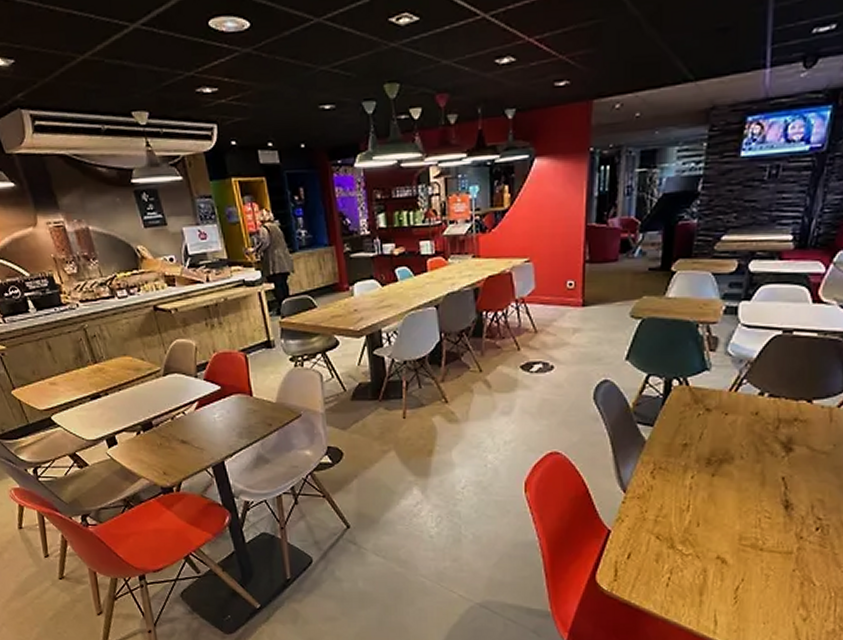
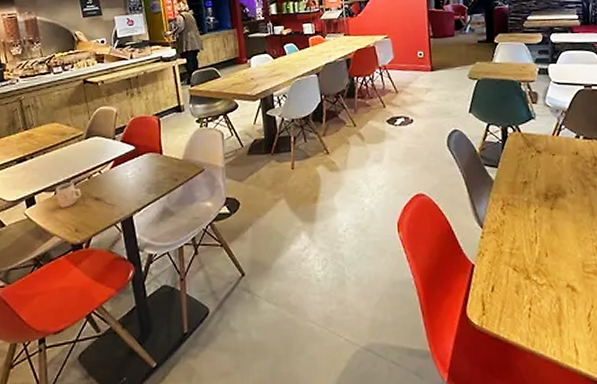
mug: none [137,422,167,450] -> present [56,181,82,208]

